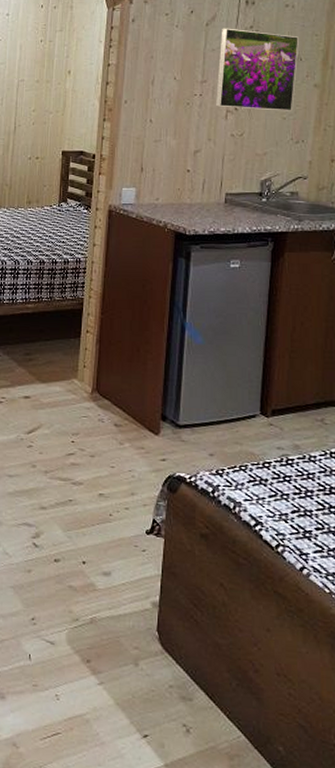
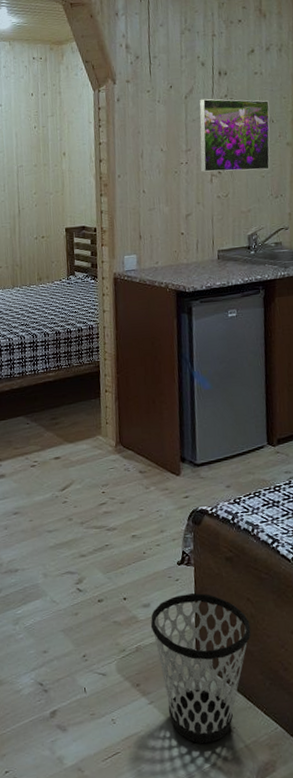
wastebasket: none [109,567,221,741] -> present [150,592,251,744]

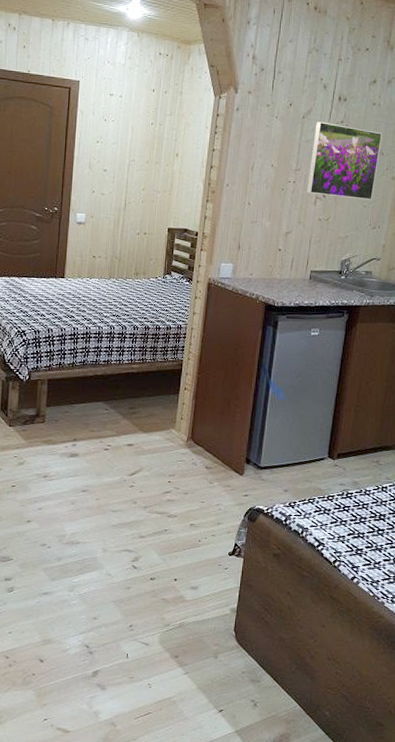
wastebasket: present [150,592,251,744] -> none [195,581,286,714]

